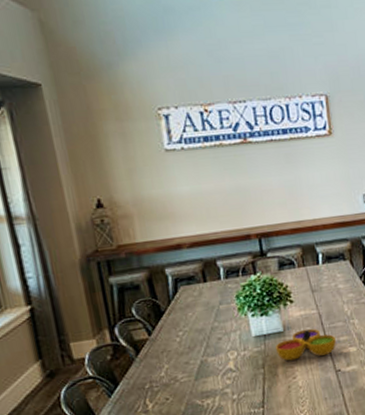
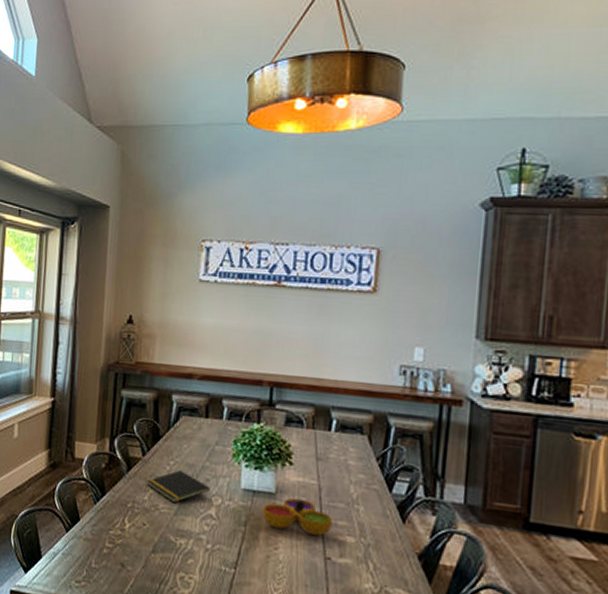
notepad: none [159,338,224,370] -> present [147,470,210,504]

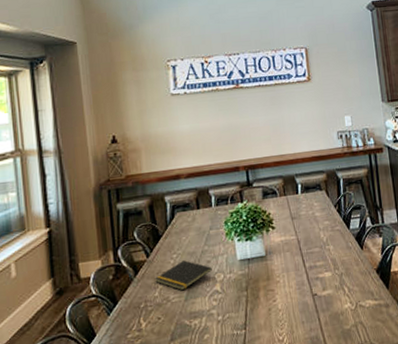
decorative bowl: present [263,497,332,537] -> none [258,253,313,285]

